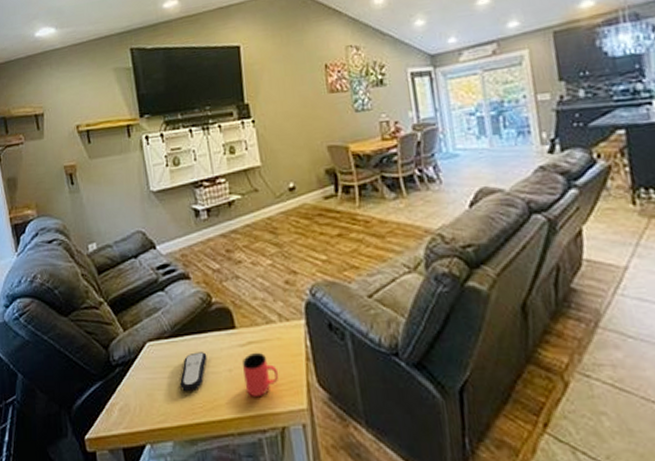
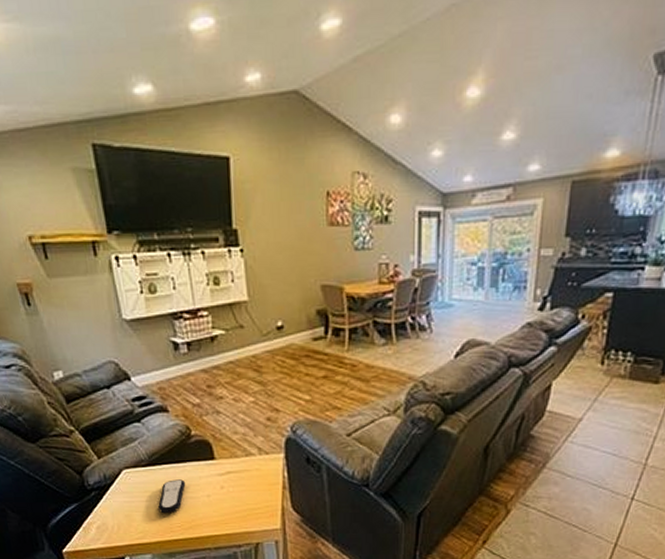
cup: present [242,352,279,398] -> none [220,481,256,519]

